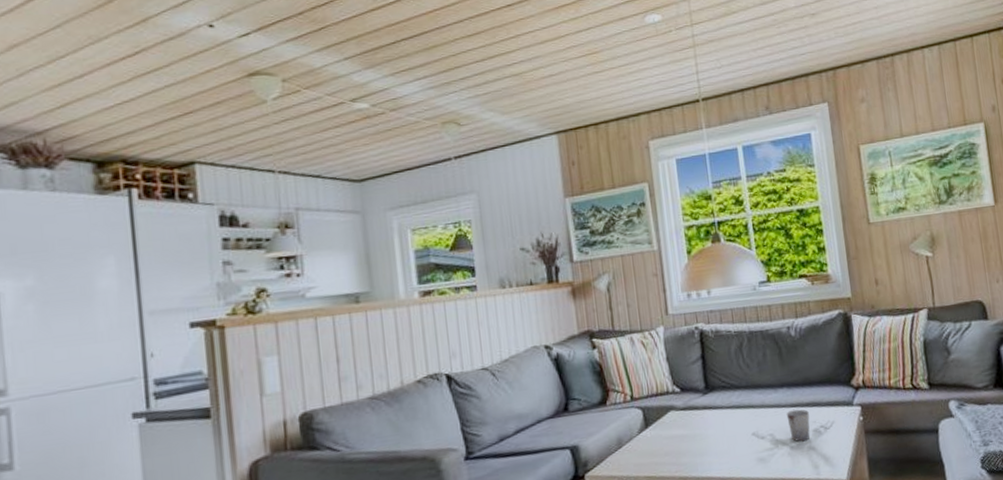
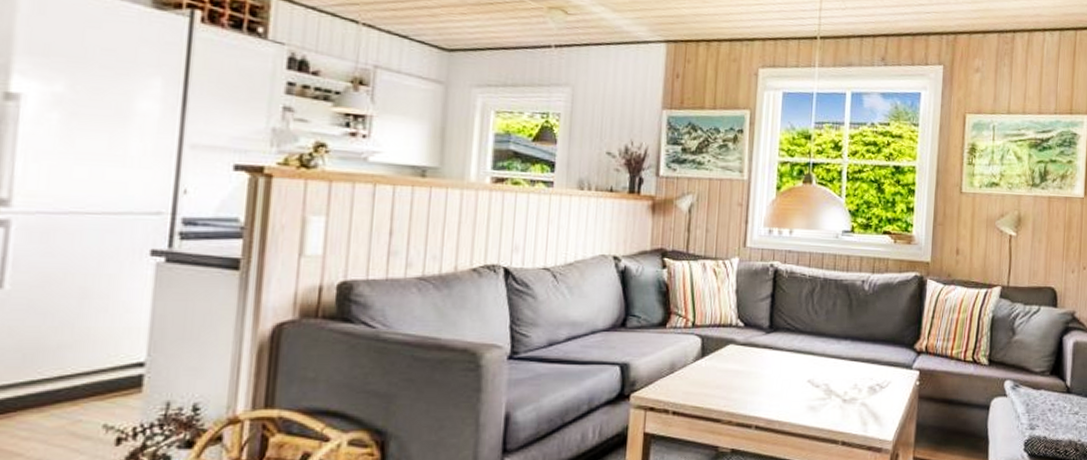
cup: present [786,409,810,442] -> none [845,364,868,397]

